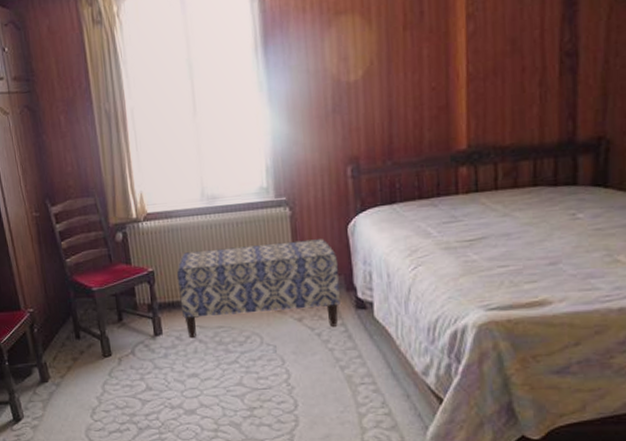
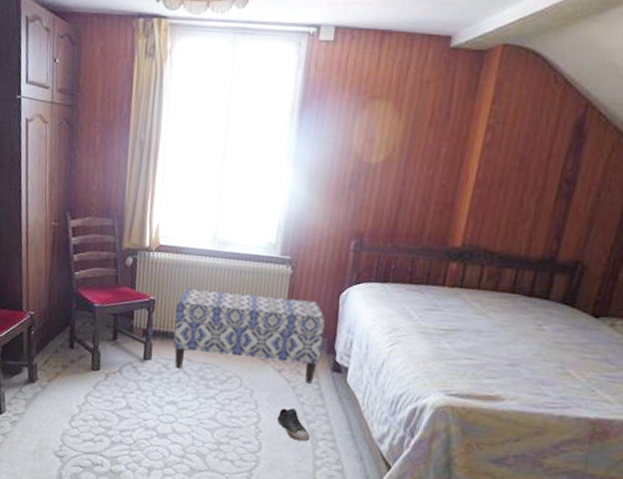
shoe: none [308,357,347,391] -> present [278,408,310,442]

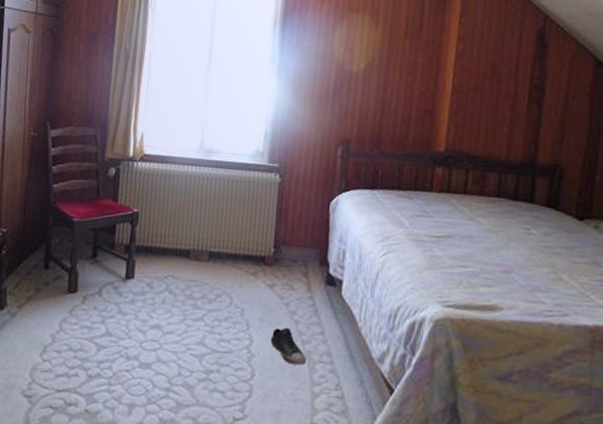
bench: present [173,288,325,383] -> none [158,199,317,299]

